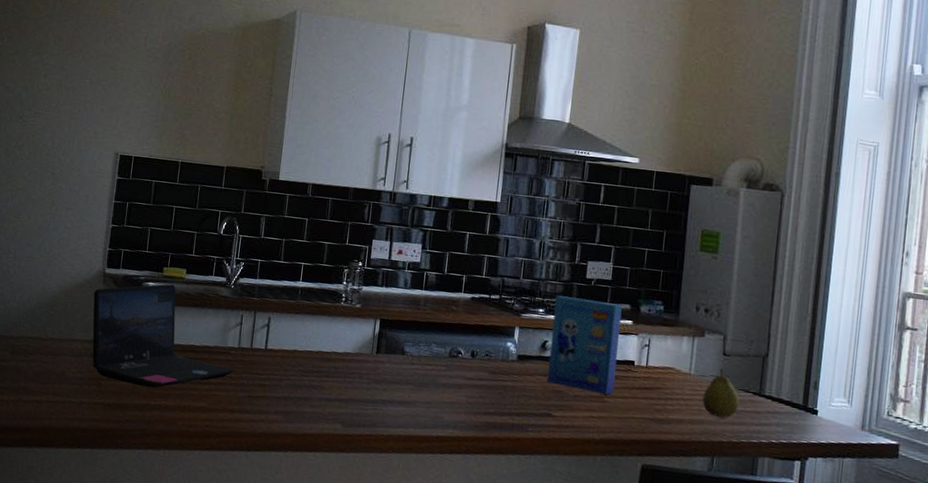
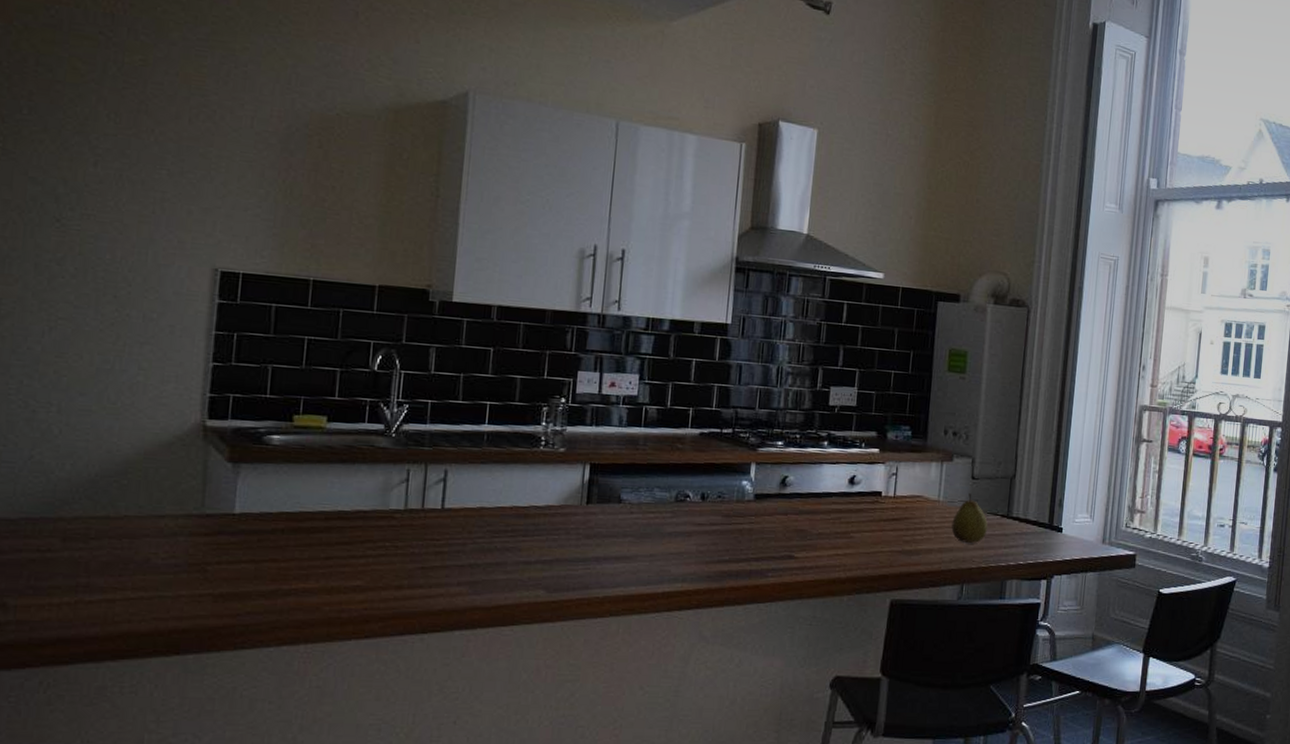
laptop: present [92,284,233,388] -> none [189,436,399,569]
cereal box: present [546,295,622,395] -> none [787,426,868,529]

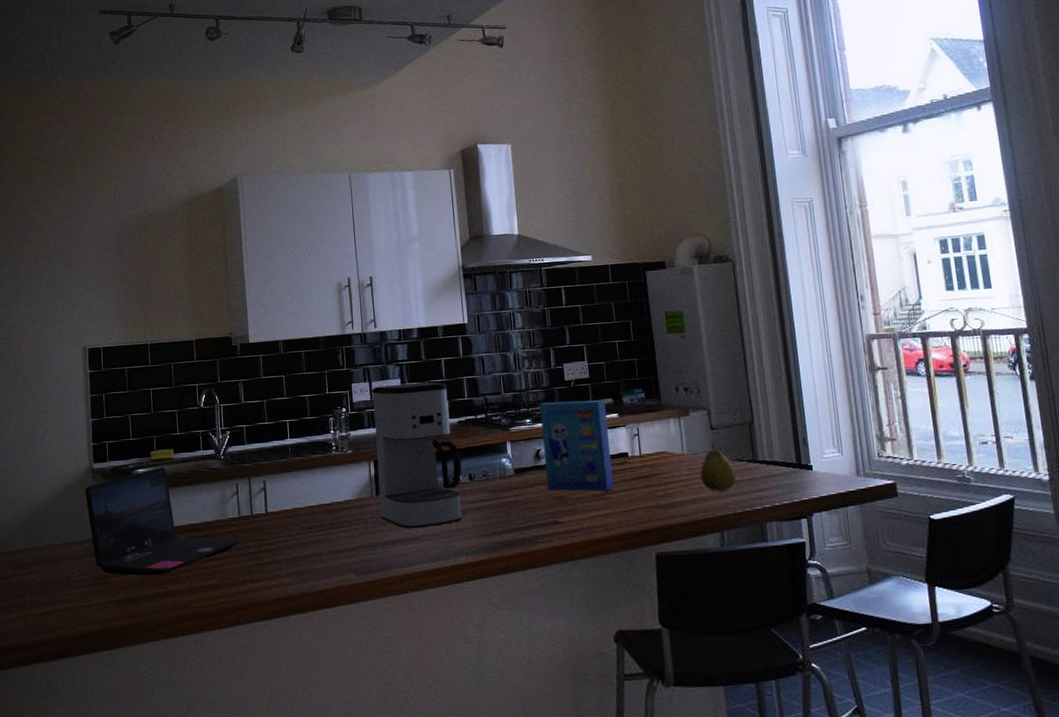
laptop: none [189,436,399,569] -> present [85,467,238,576]
coffee maker: none [588,379,696,547] -> present [372,382,462,529]
cereal box: none [787,426,868,529] -> present [539,400,614,492]

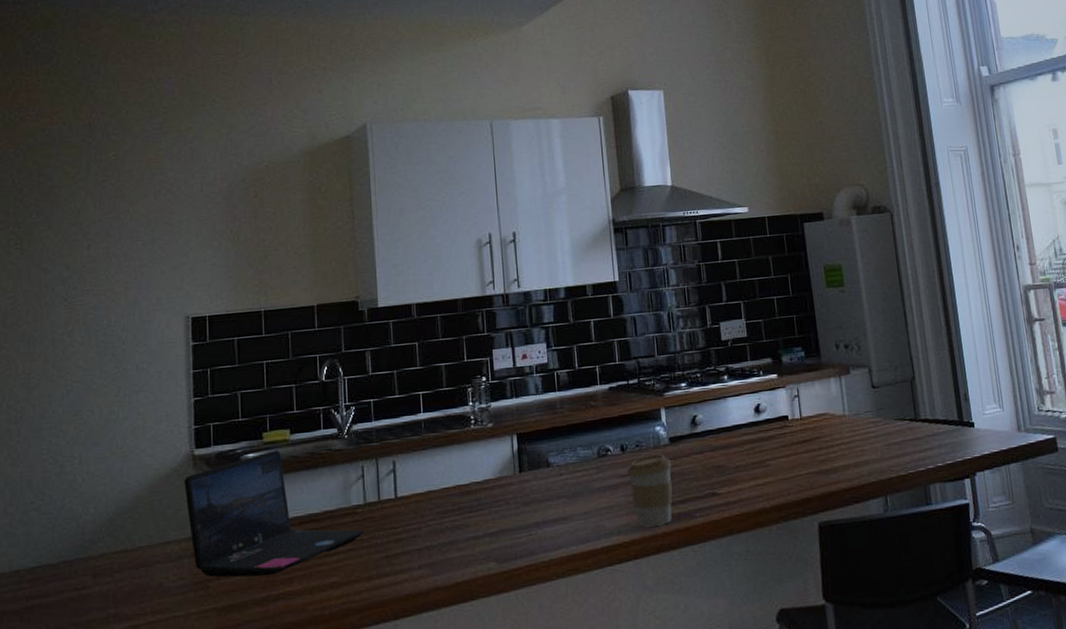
coffee maker: present [372,382,462,529] -> none [515,345,614,509]
coffee cup: none [475,483,517,549] -> present [627,453,673,527]
cereal box: present [539,400,614,492] -> none [695,360,774,460]
fruit: present [700,443,737,491] -> none [862,403,899,453]

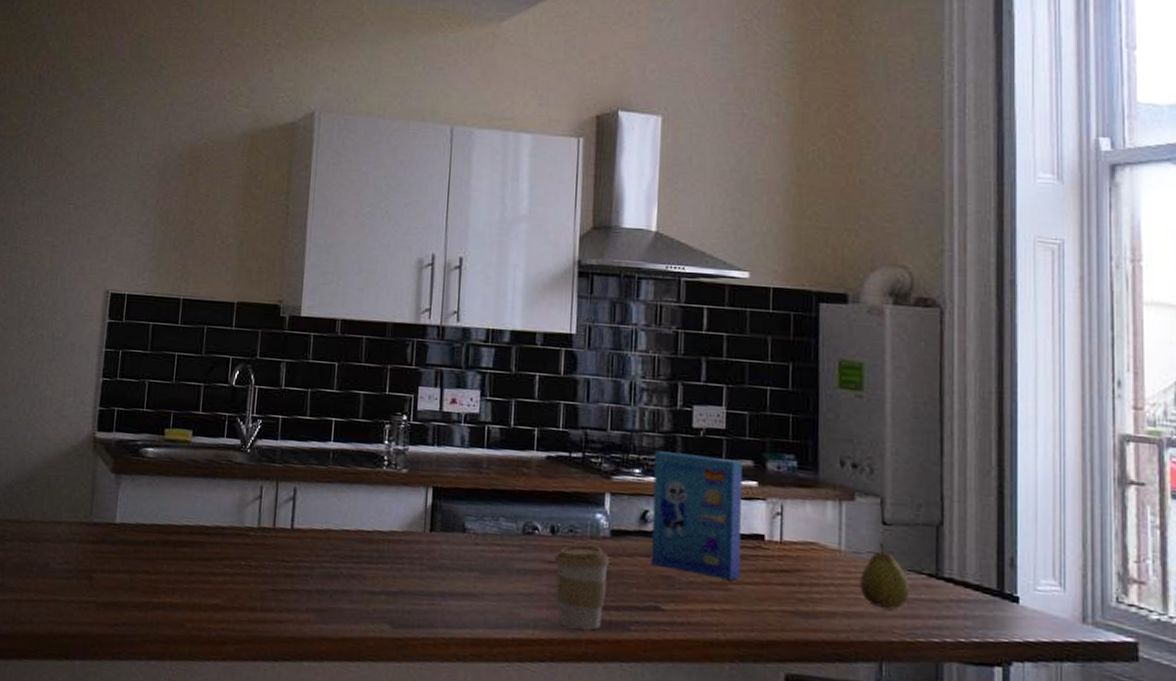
laptop: present [184,450,363,578] -> none [81,449,253,581]
cereal box: none [695,360,774,460] -> present [650,451,742,580]
fruit: none [862,403,899,453] -> present [860,543,911,609]

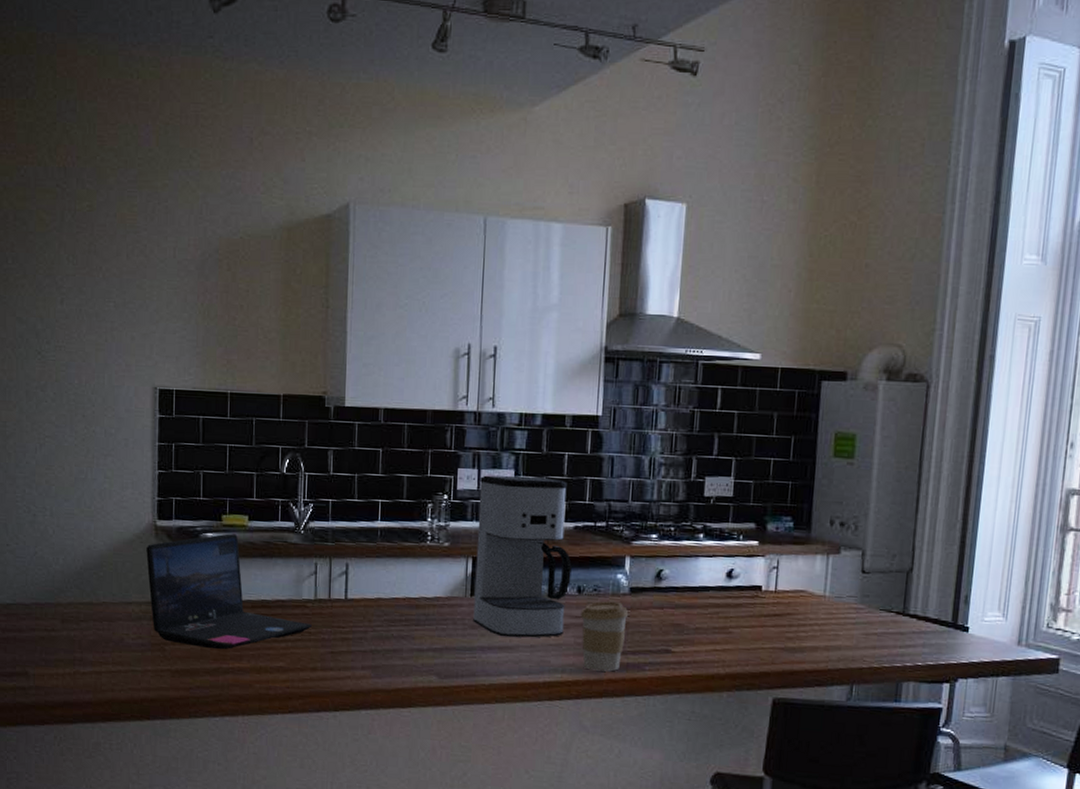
laptop: none [81,449,253,581] -> present [146,534,312,650]
coffee maker: none [432,395,544,585] -> present [473,475,572,638]
cereal box: present [650,451,742,580] -> none [663,518,746,625]
fruit: present [860,543,911,609] -> none [839,588,881,642]

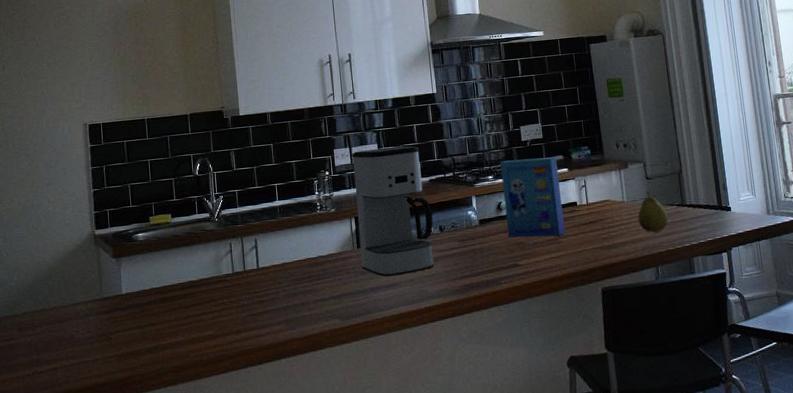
laptop: present [146,534,312,650] -> none [88,231,232,331]
coffee cup: present [581,601,629,672] -> none [445,233,482,292]
cereal box: none [663,518,746,625] -> present [500,157,566,238]
fruit: none [839,588,881,642] -> present [638,191,669,232]

